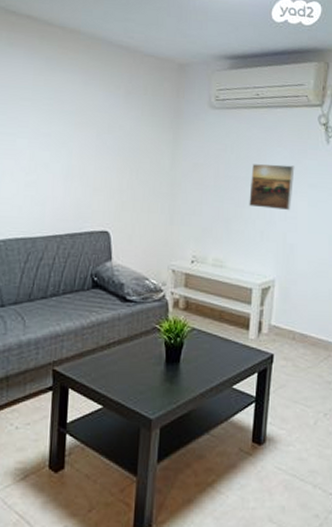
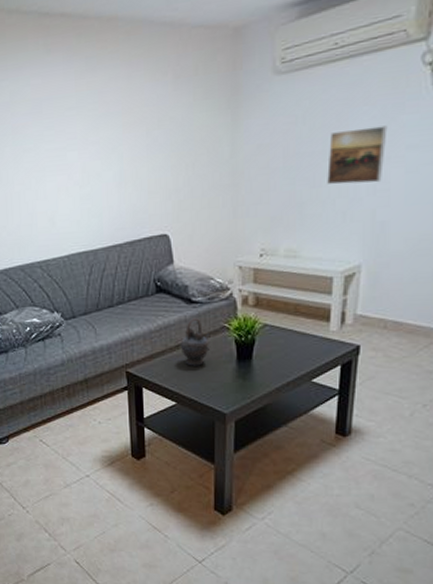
teapot: none [111,317,142,367] -> present [180,318,211,366]

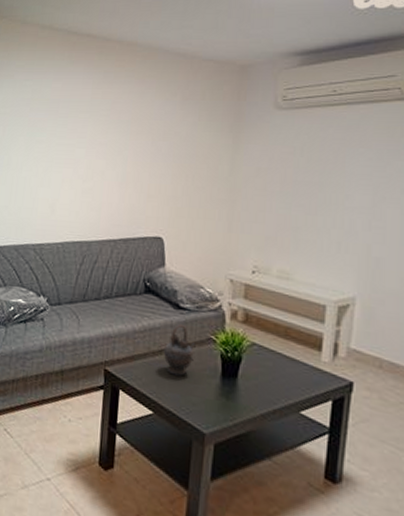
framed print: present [327,125,388,185] -> none [323,167,383,220]

